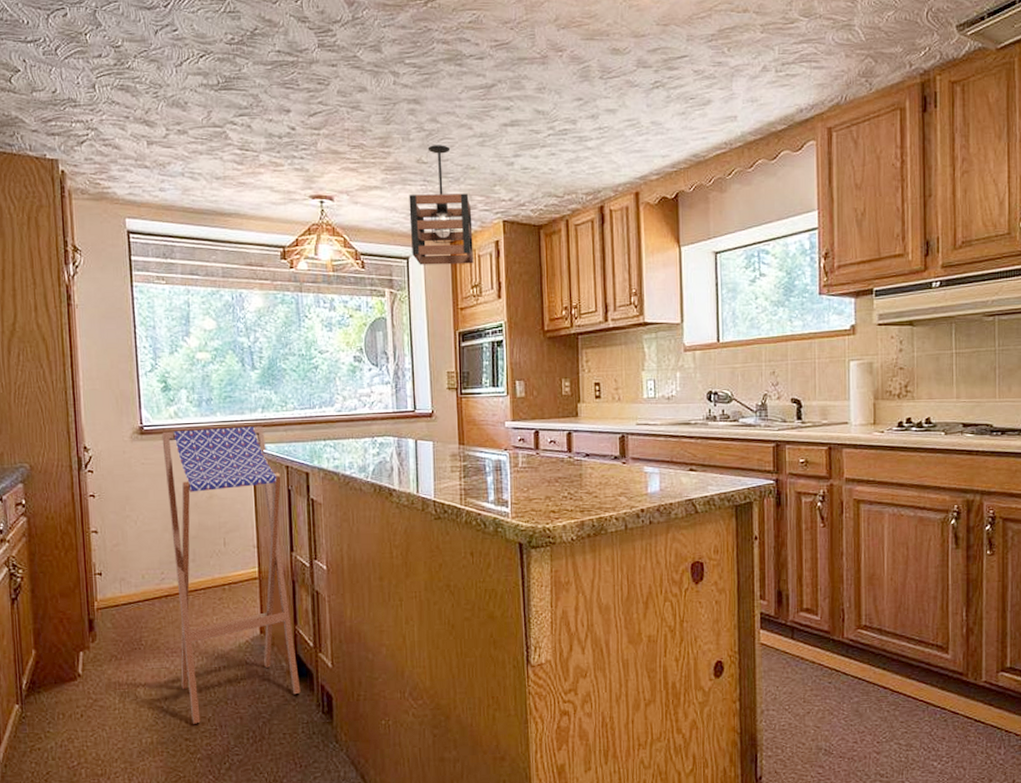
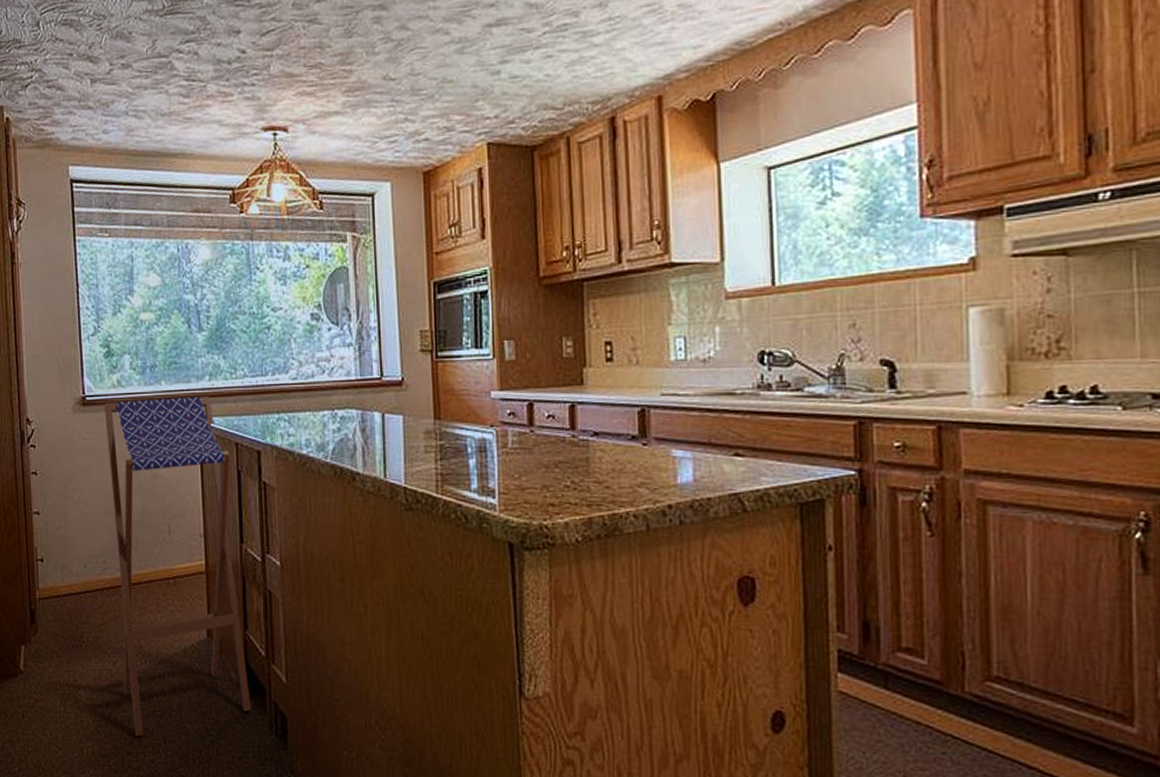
pendant light: present [409,145,474,265] -> none [374,56,451,203]

